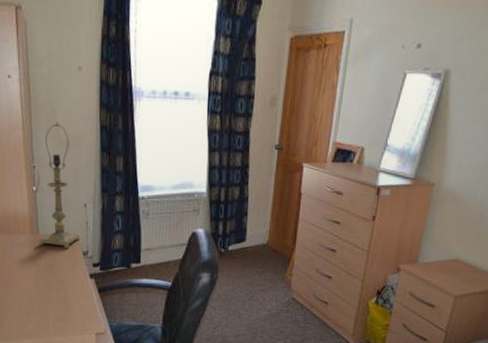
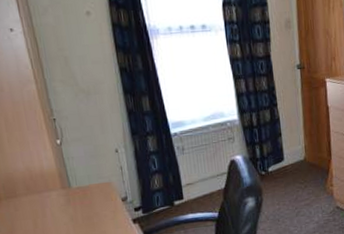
table lamp: present [38,121,82,248] -> none [62,70,118,199]

